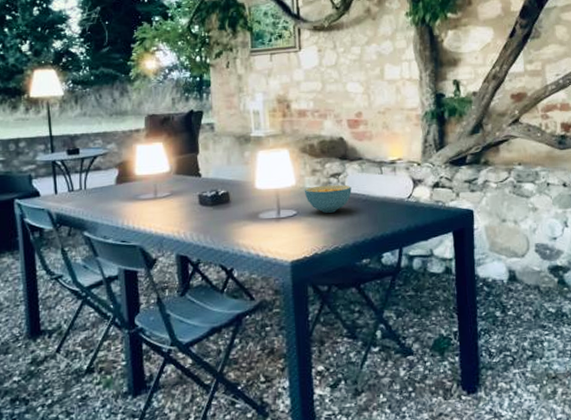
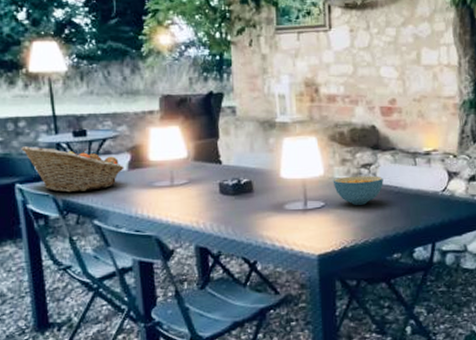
fruit basket: none [21,165,113,207] -> present [21,146,124,193]

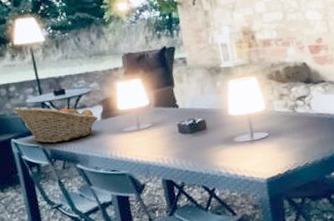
cereal bowl: present [333,176,383,205] -> none [273,106,318,133]

